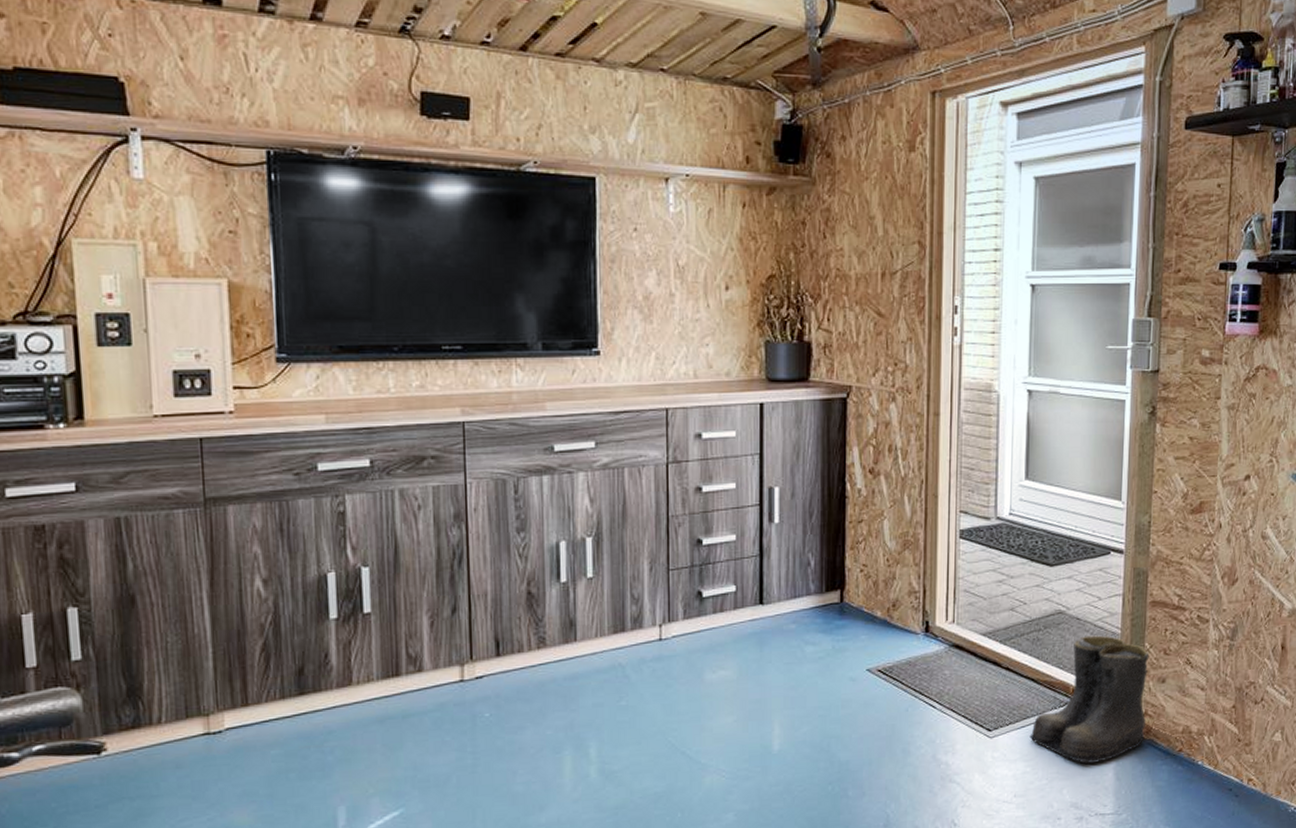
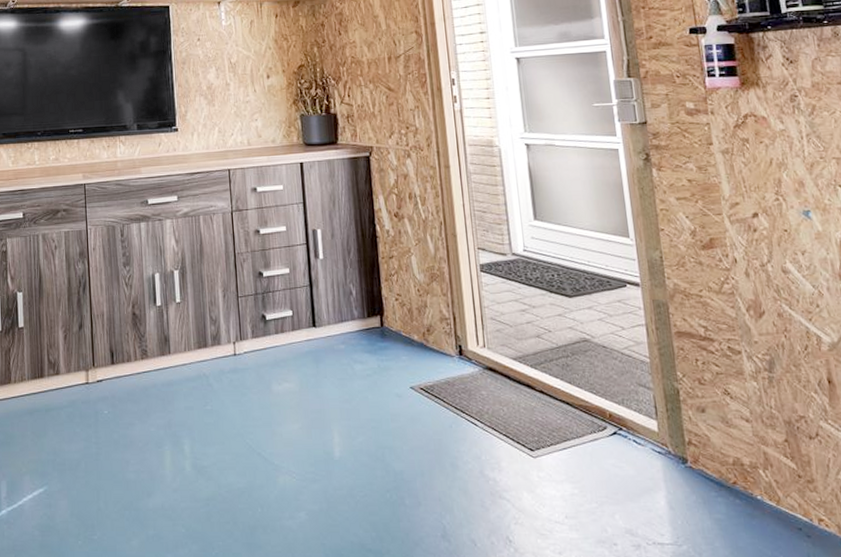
boots: present [1029,635,1150,764] -> none [572,363,695,489]

